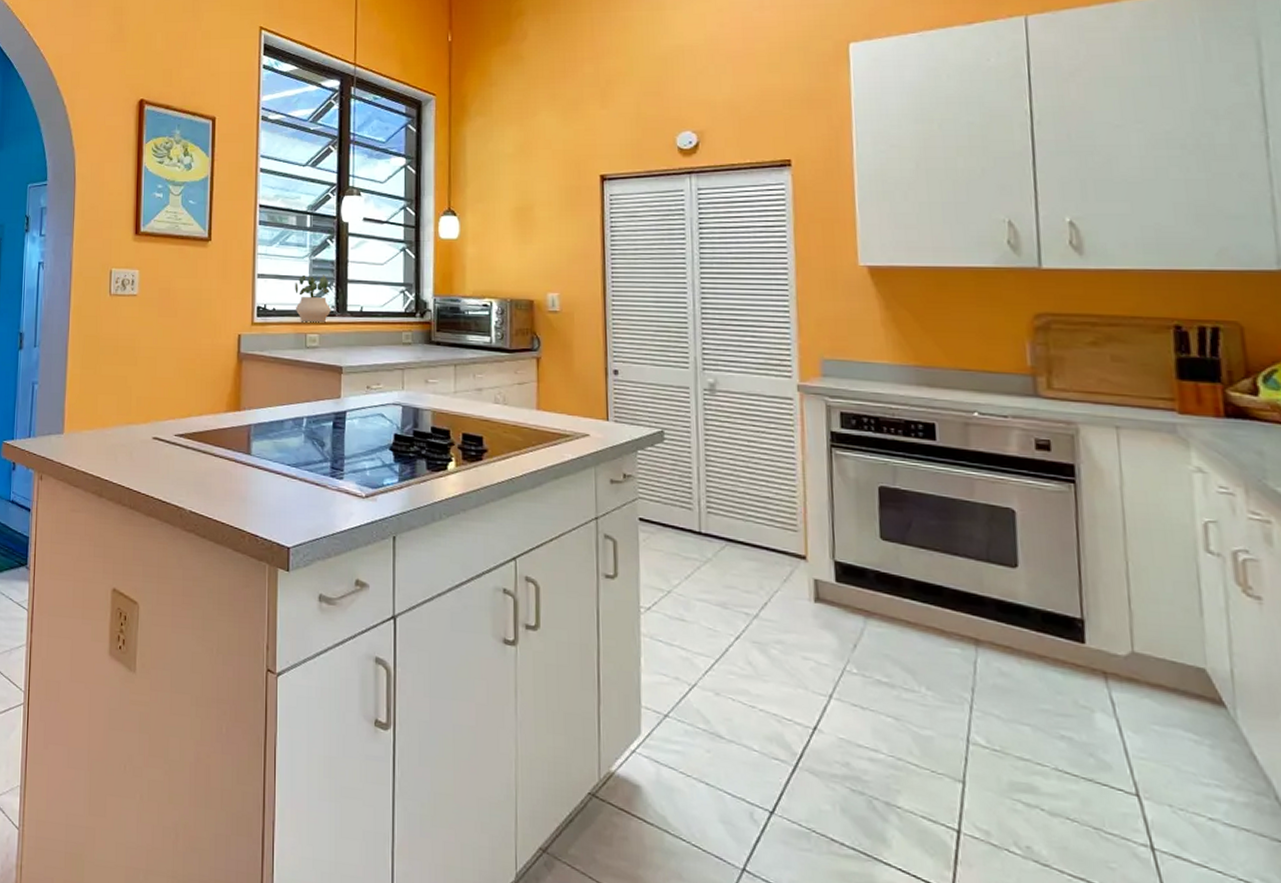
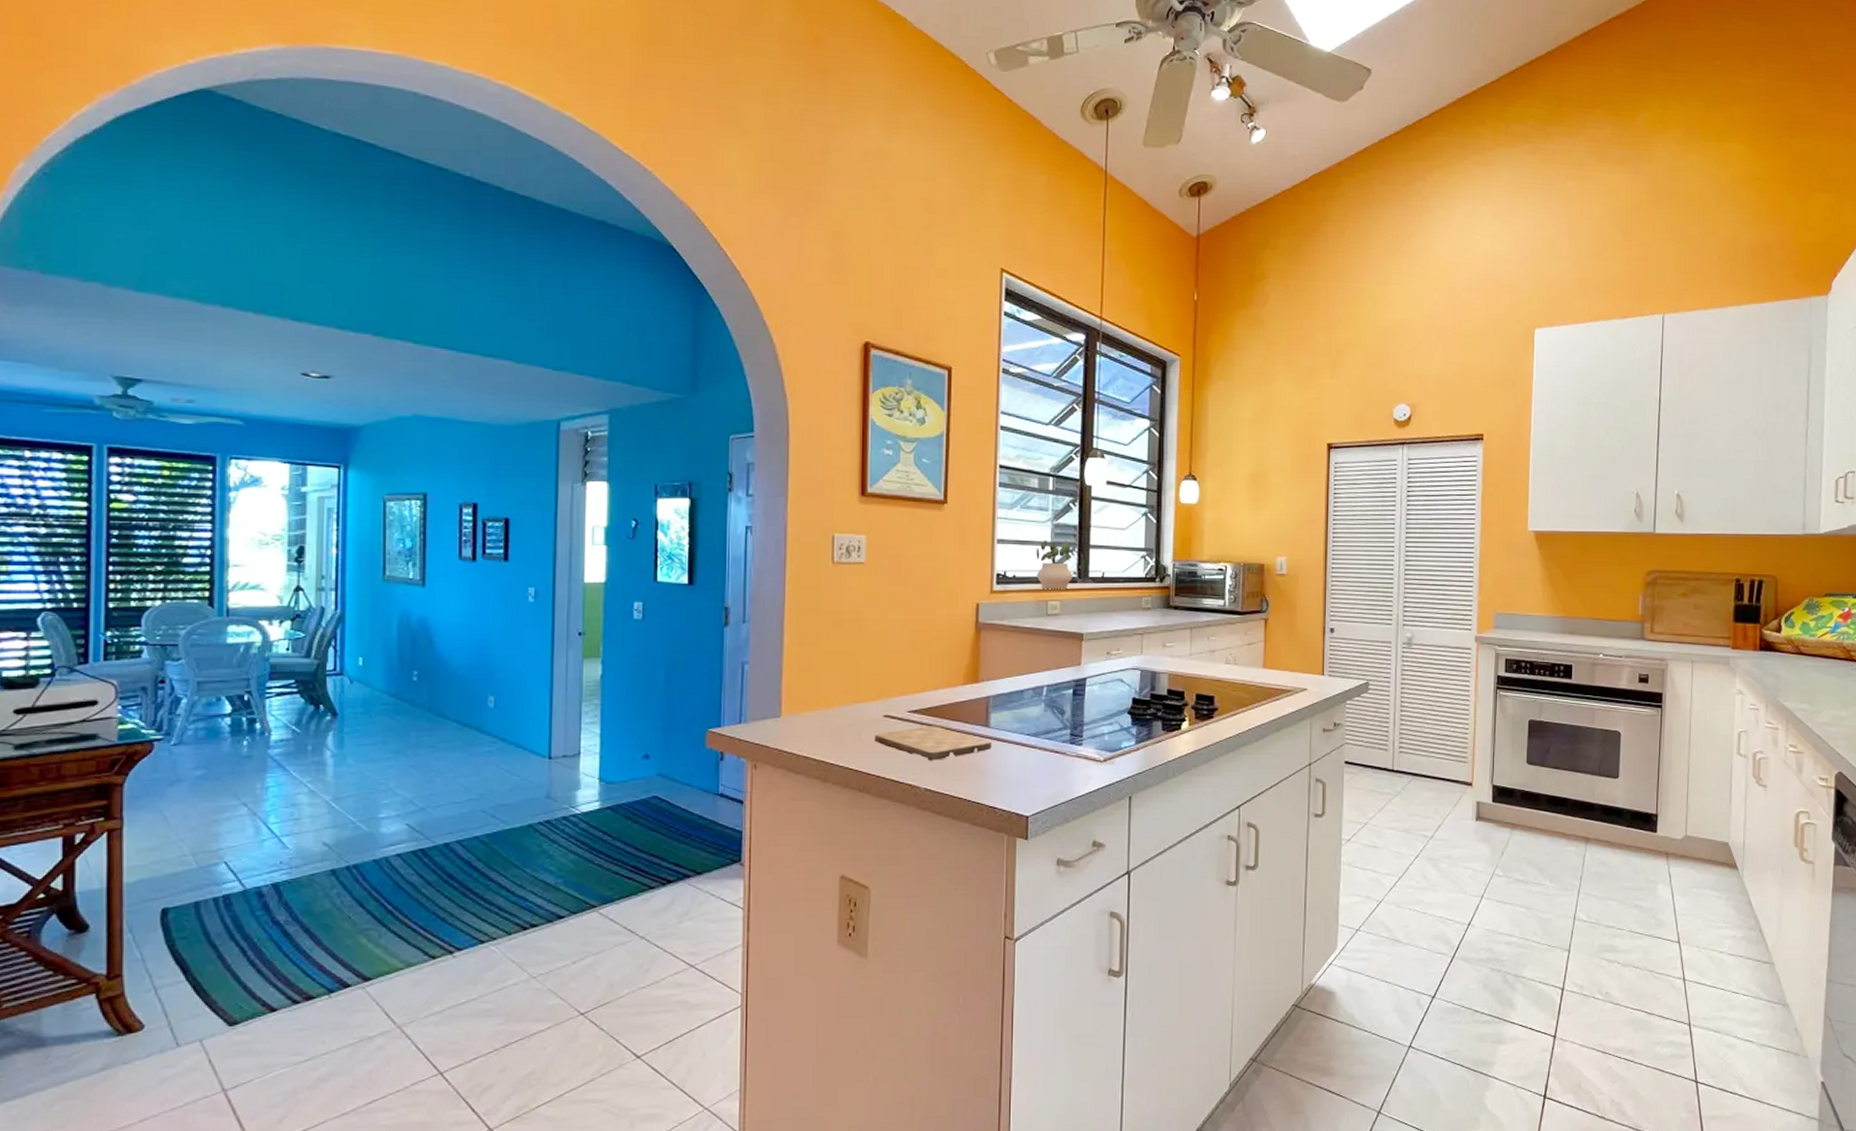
cutting board: none [145,450,254,484] -> present [875,726,993,761]

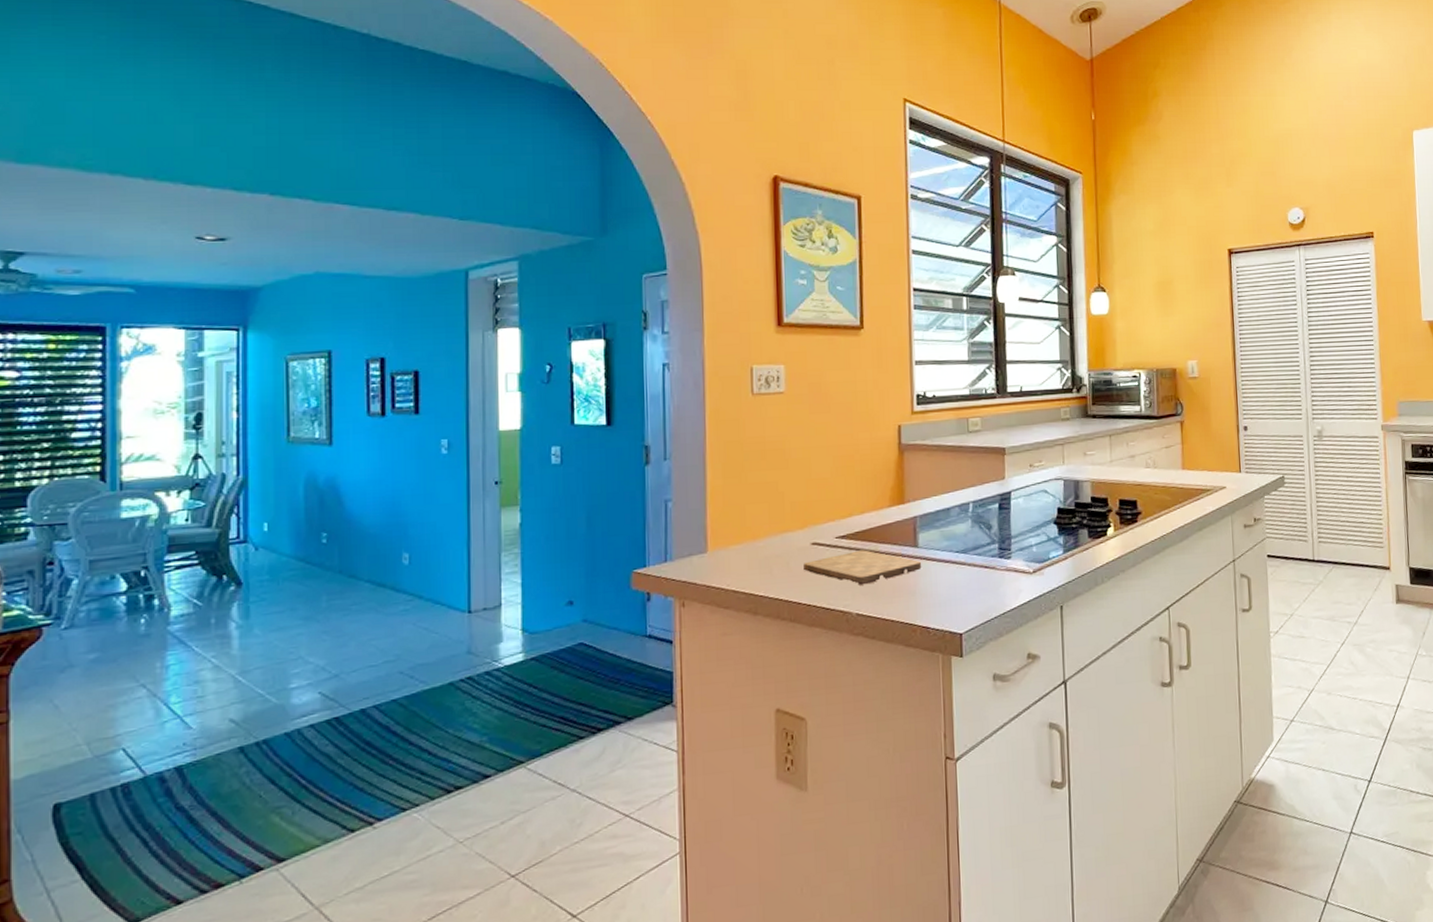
potted plant: present [1036,539,1073,590] -> none [954,357,991,407]

